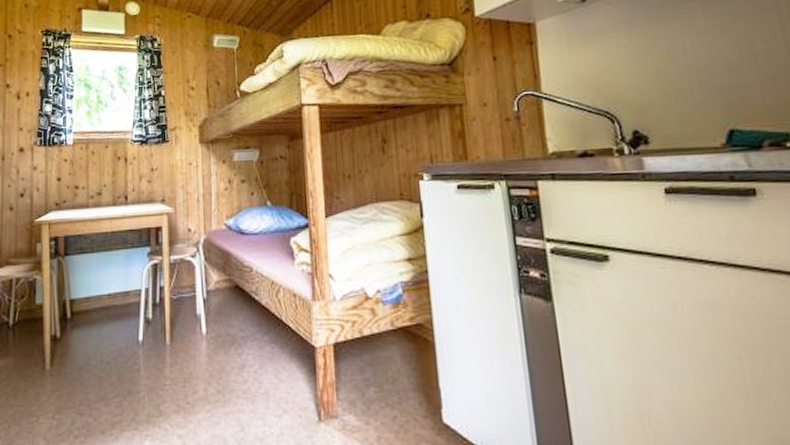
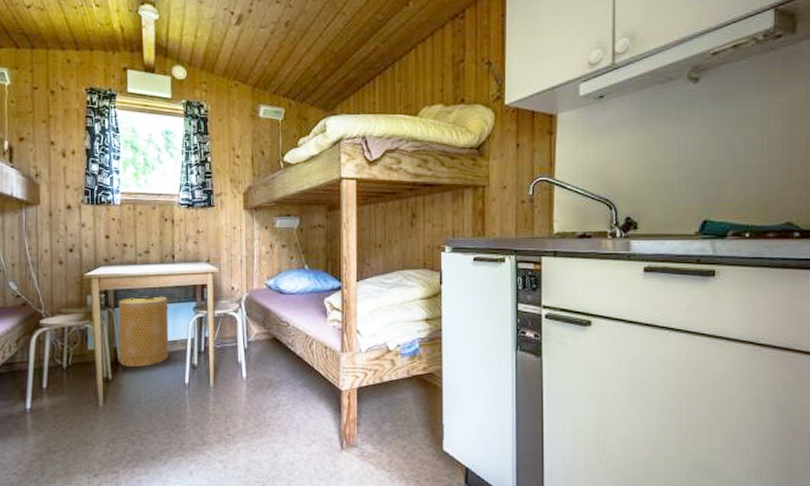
basket: none [68,241,122,322] -> present [118,296,170,366]

